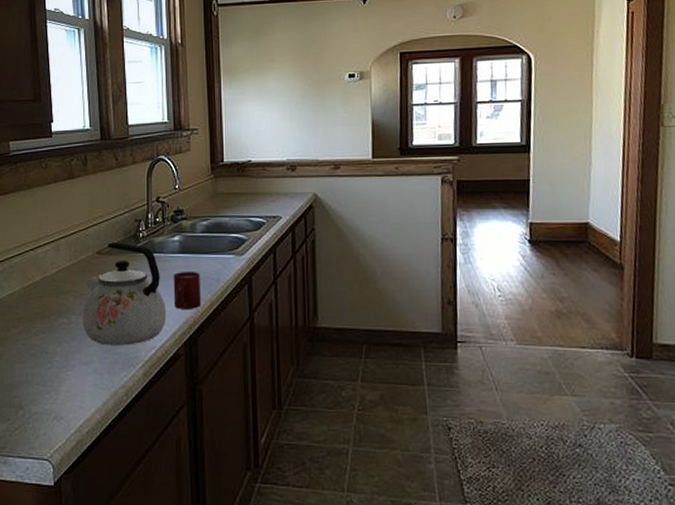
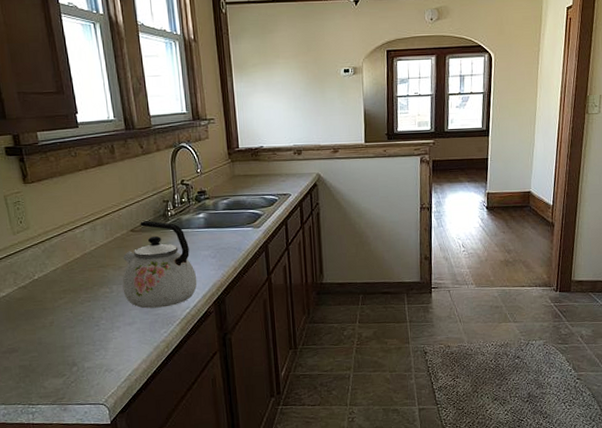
cup: present [173,271,202,309] -> none [200,242,227,275]

